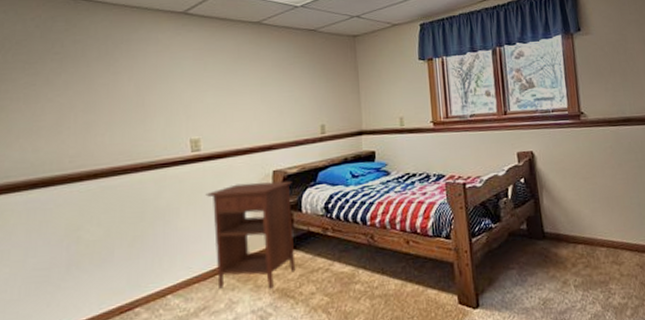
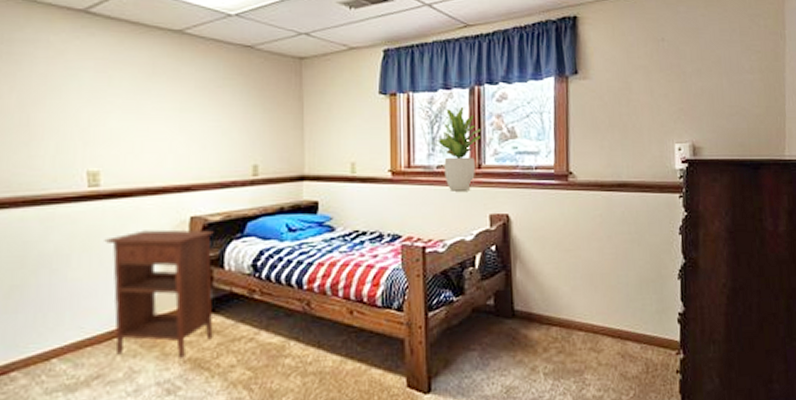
potted plant: none [464,65,505,135] -> present [431,106,481,191]

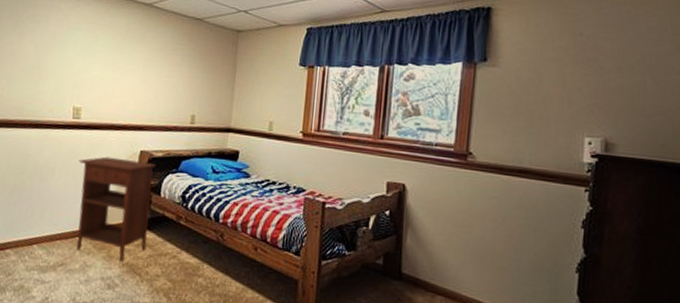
potted plant: present [431,106,481,191] -> none [340,82,387,158]

